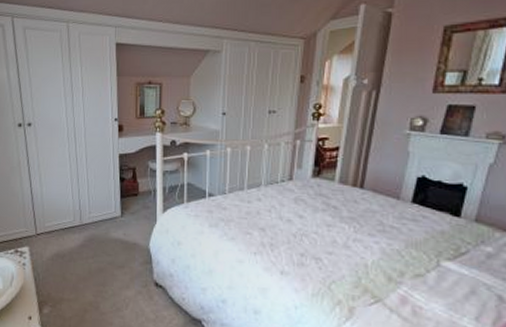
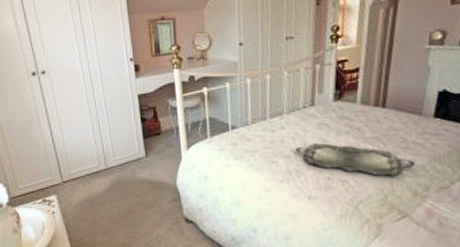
serving tray: none [271,218,391,259] -> present [295,143,416,177]

